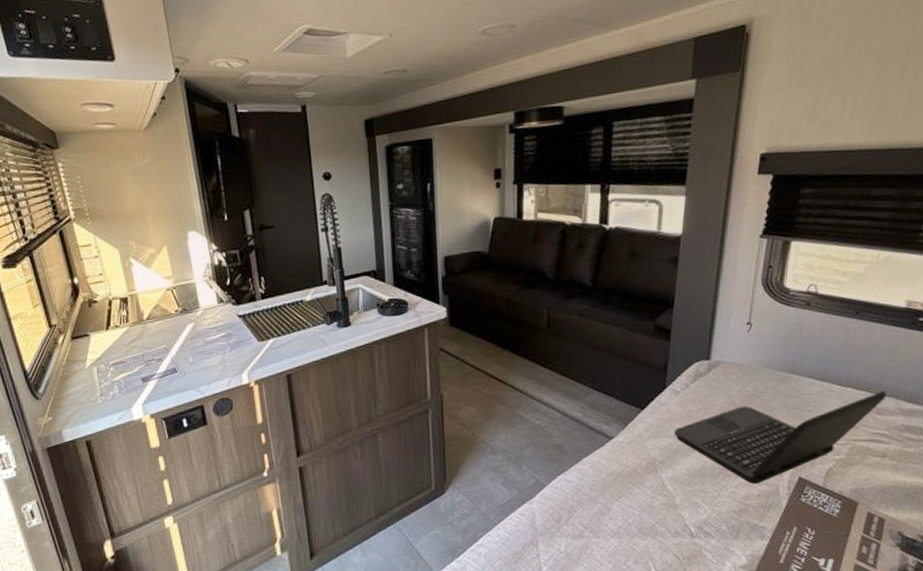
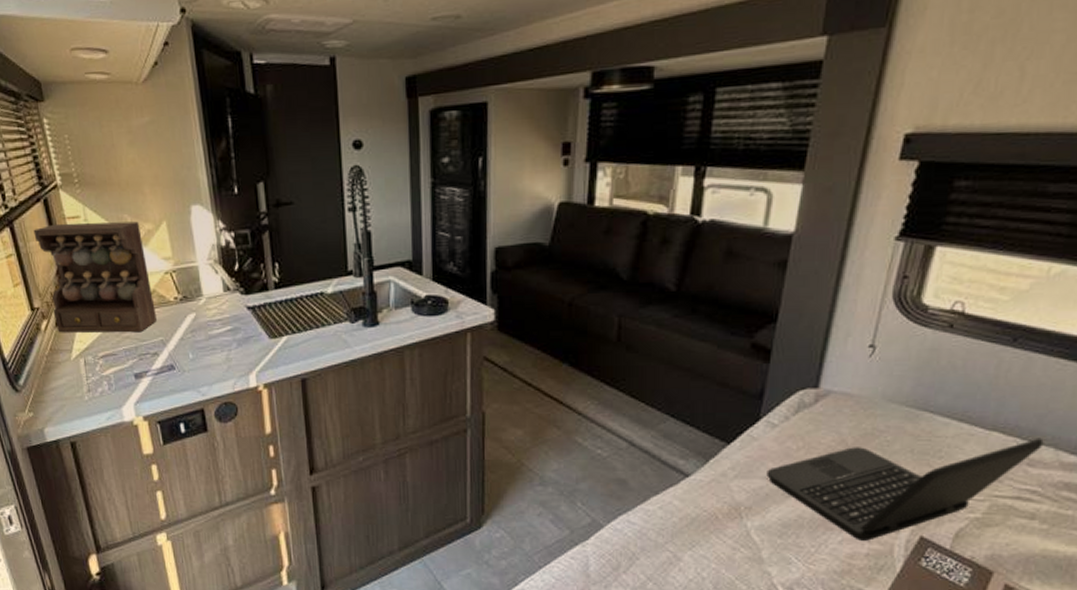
spice rack: none [50,247,161,346] -> present [33,221,158,333]

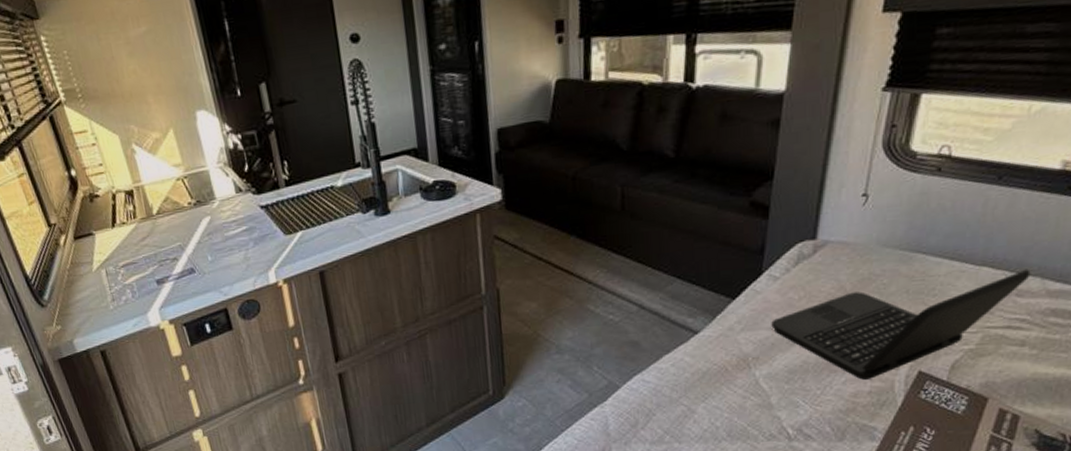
spice rack: present [33,221,158,333] -> none [42,131,174,247]

